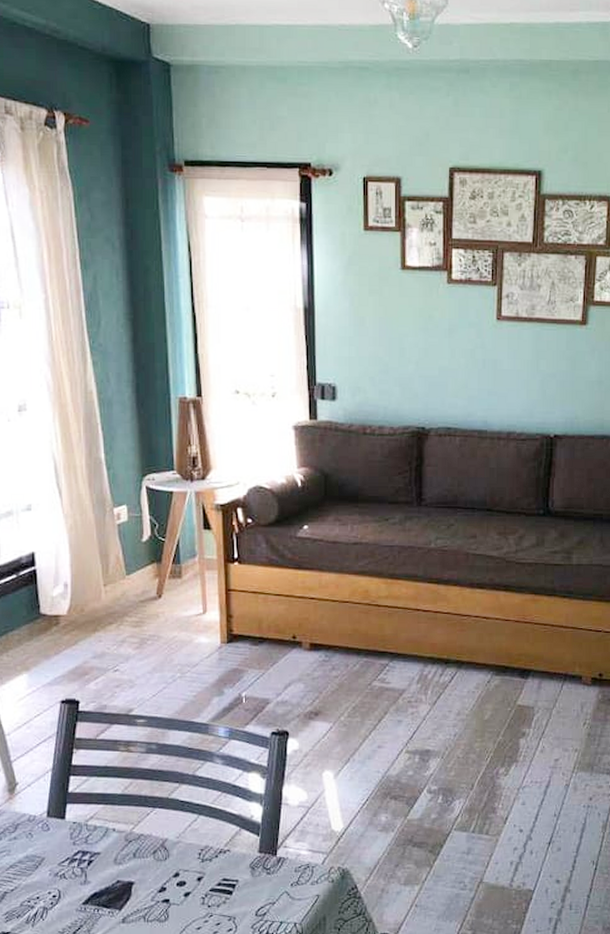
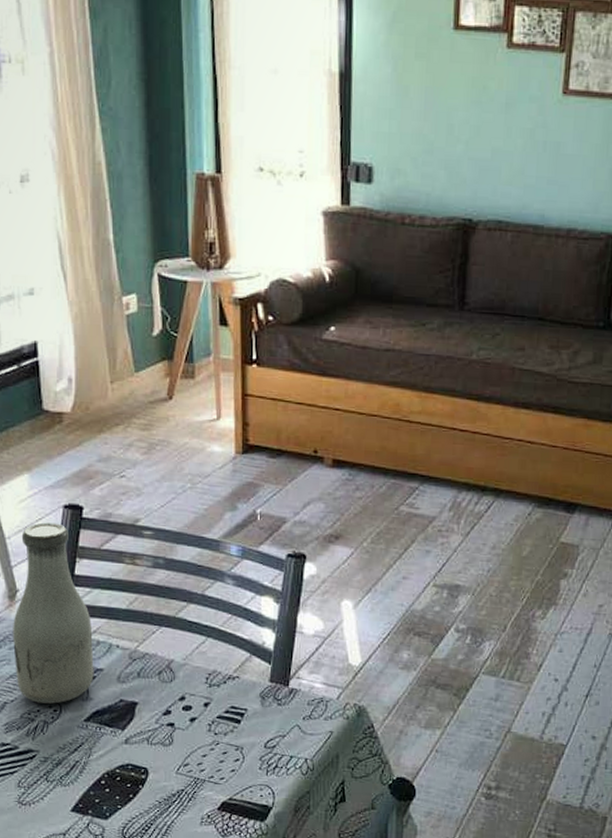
bottle: none [13,718,92,890] -> present [13,522,94,704]

